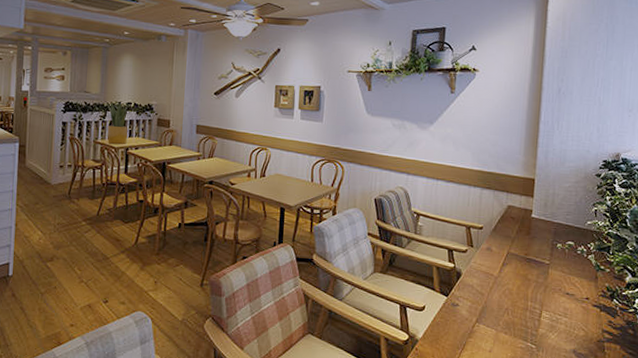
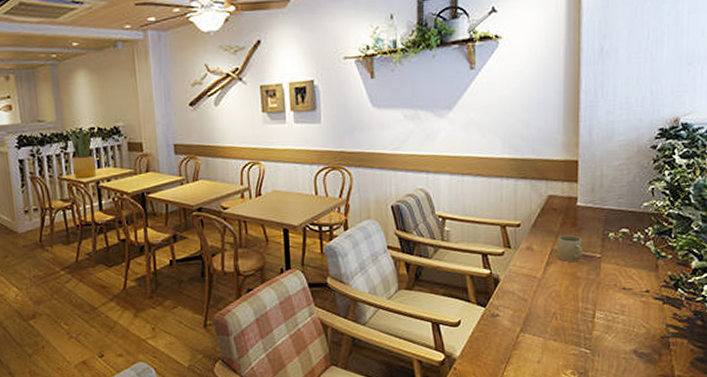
mug: none [512,241,535,266] -> present [557,235,583,262]

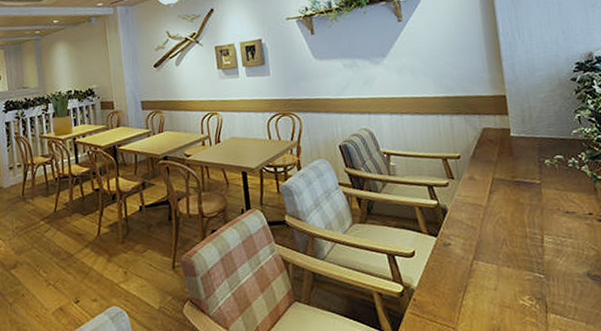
mug: present [557,235,583,262] -> none [497,164,523,190]

